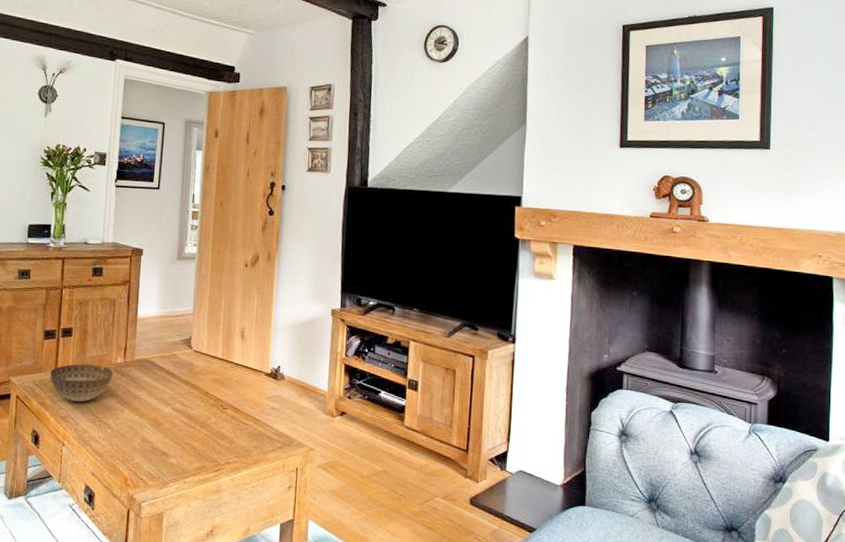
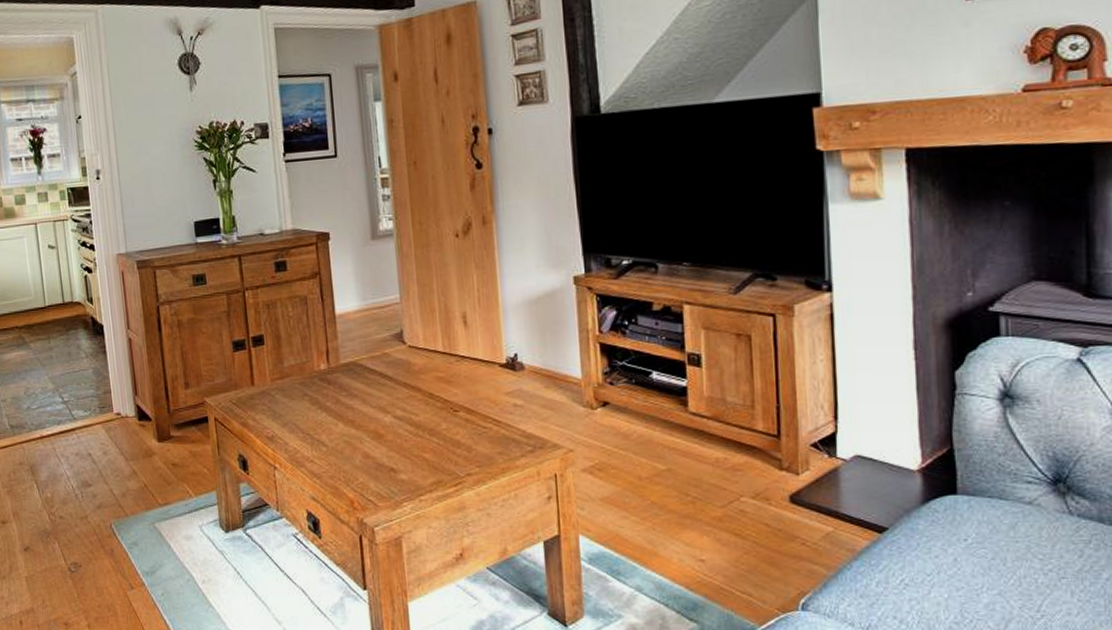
bowl: present [50,364,113,402] -> none [247,374,318,419]

